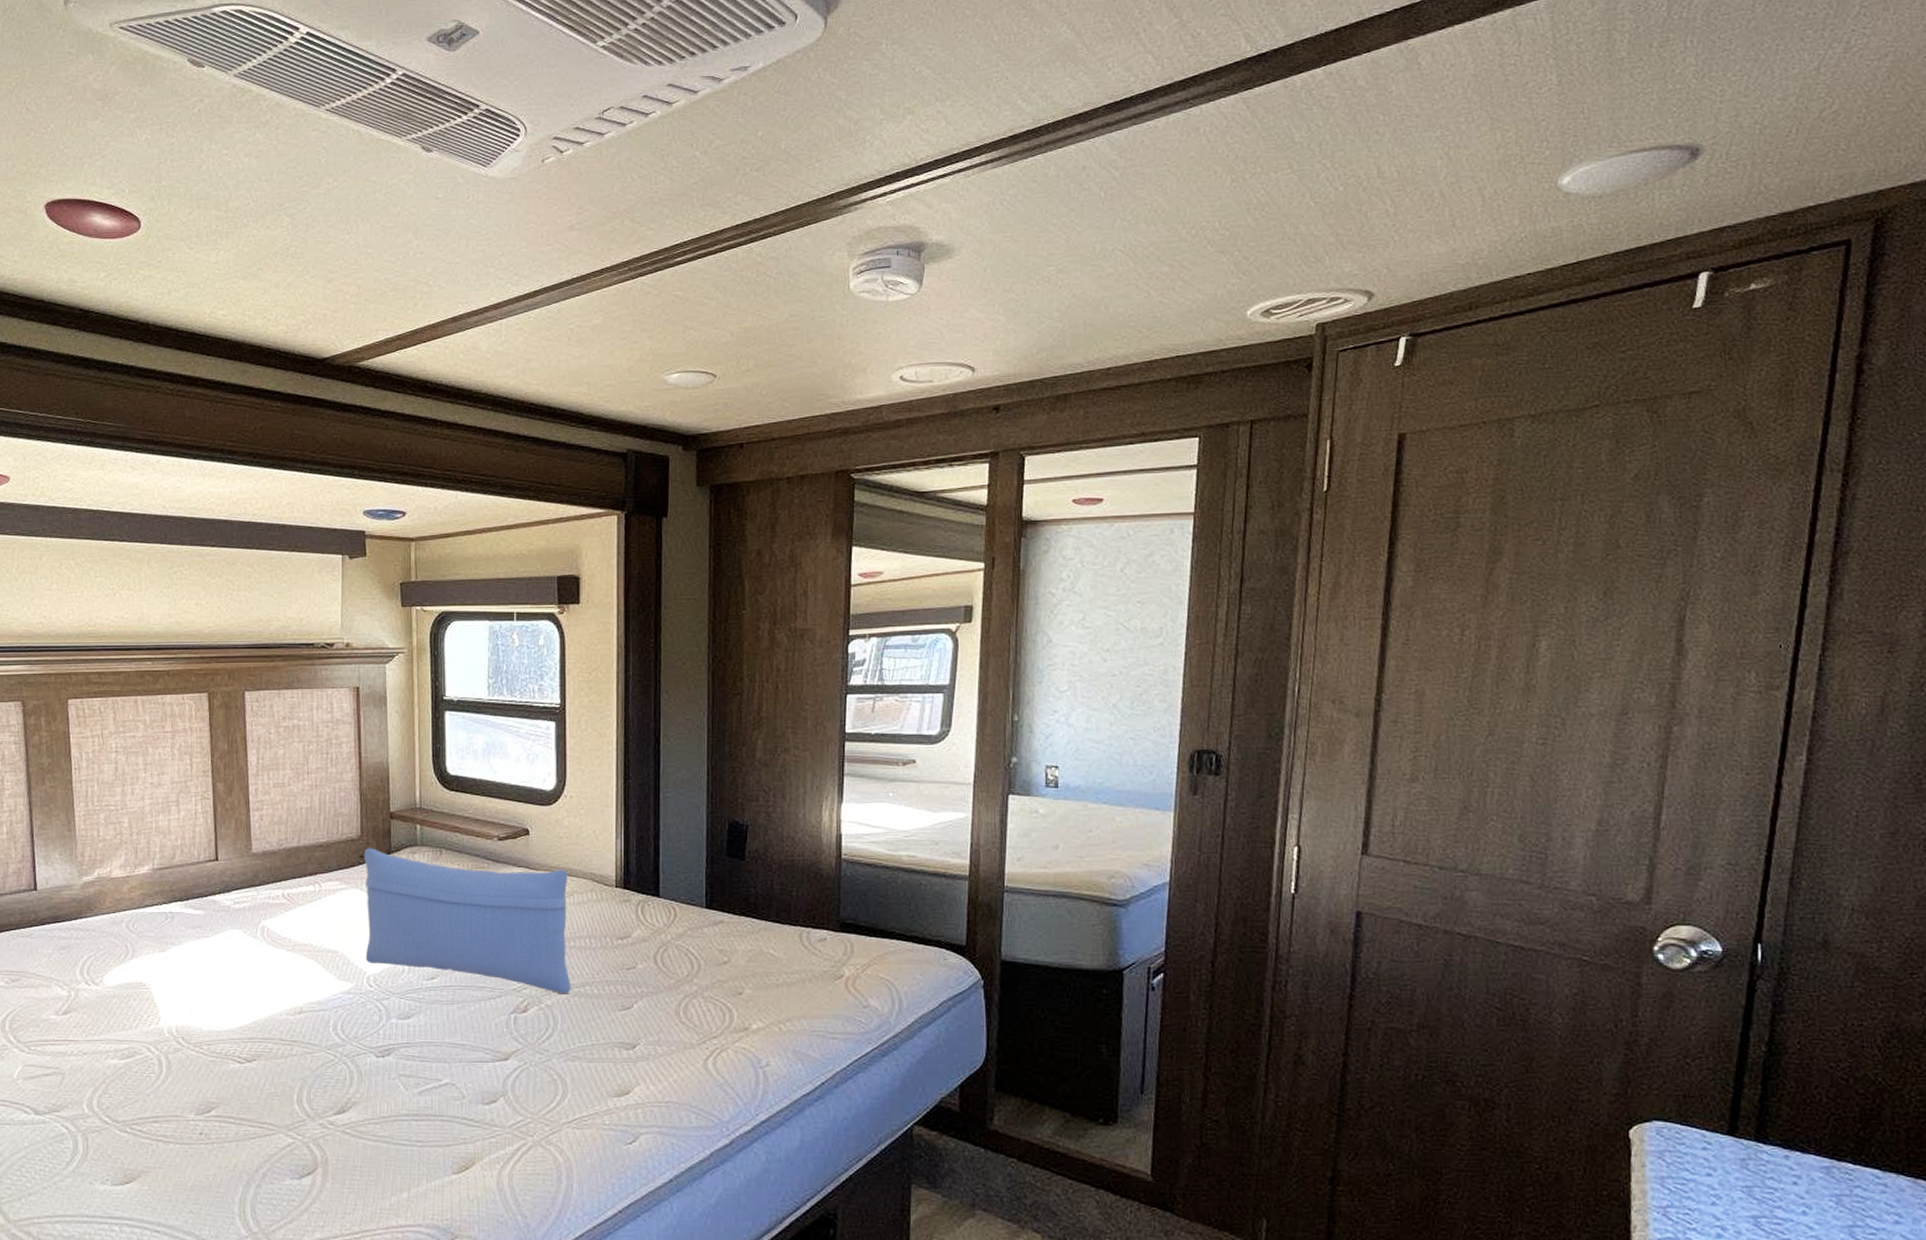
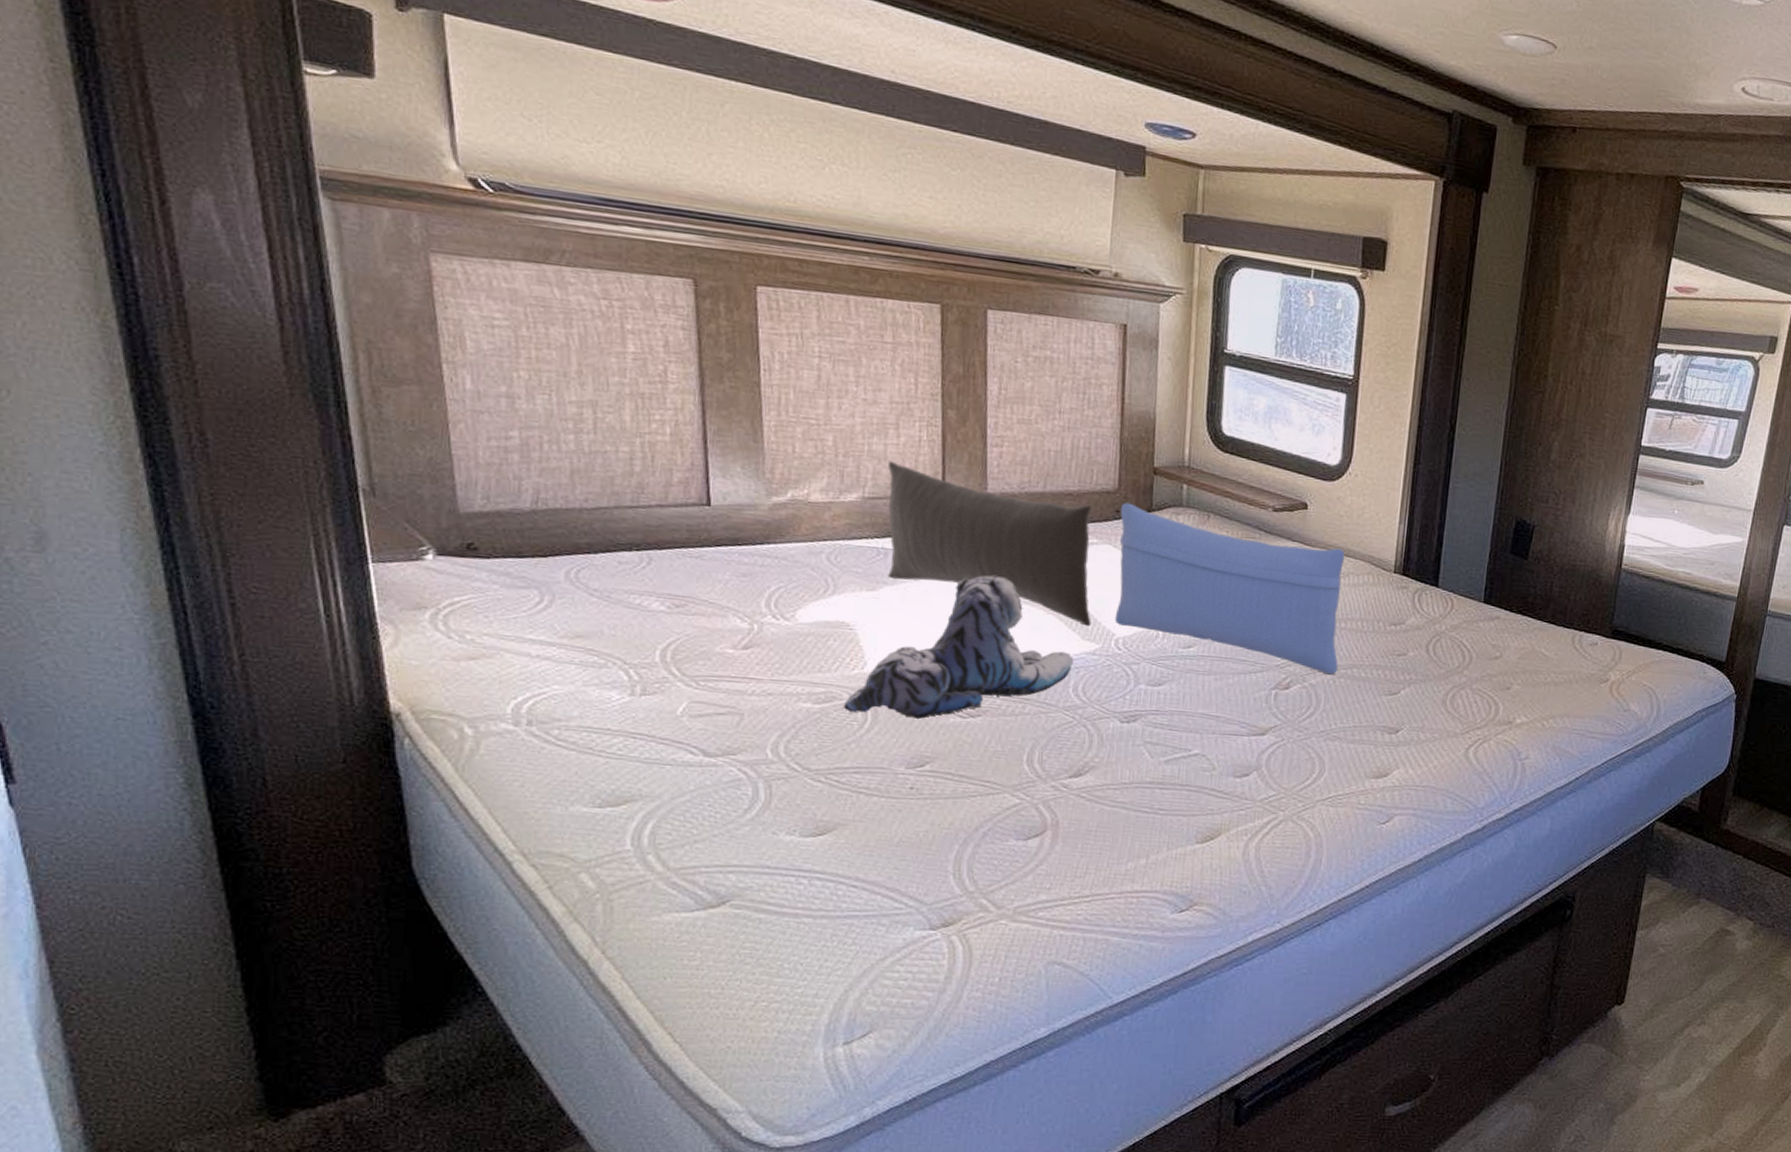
plush toy: none [143,928,332,1067] -> present [844,576,1073,719]
pillow: none [172,834,345,967] -> present [888,461,1091,627]

